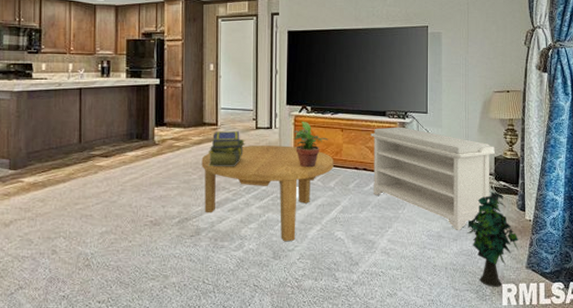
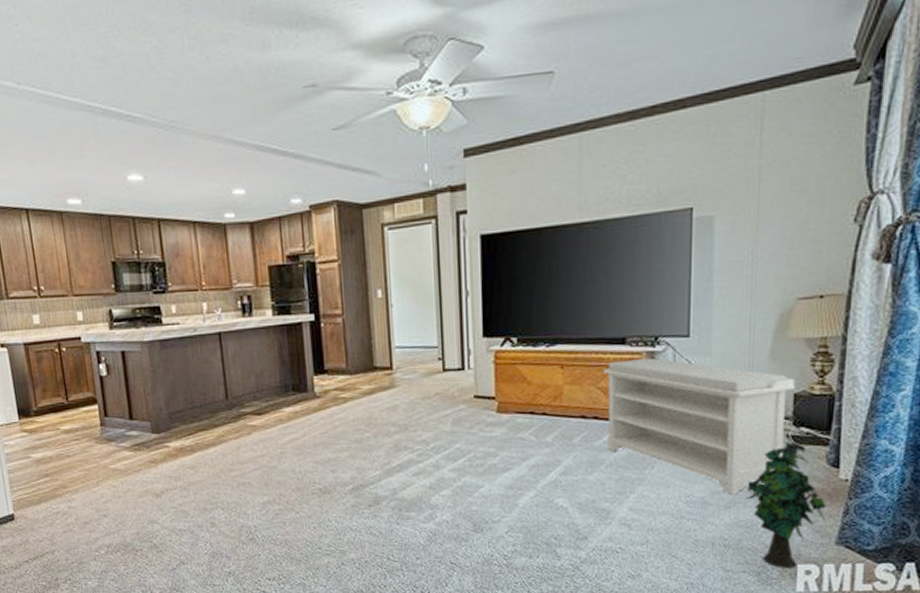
coffee table: present [201,145,334,241] -> none [375,391,551,510]
stack of books: present [209,131,246,167] -> none [383,376,431,422]
potted plant: present [293,122,328,168] -> none [494,358,542,419]

